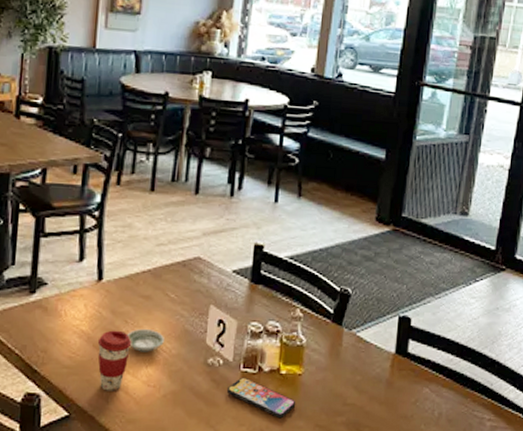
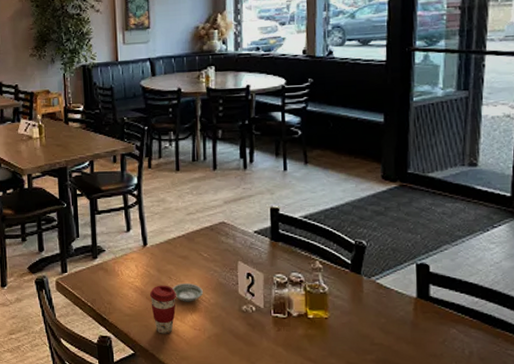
smartphone: present [226,377,295,419] -> none [261,321,325,357]

